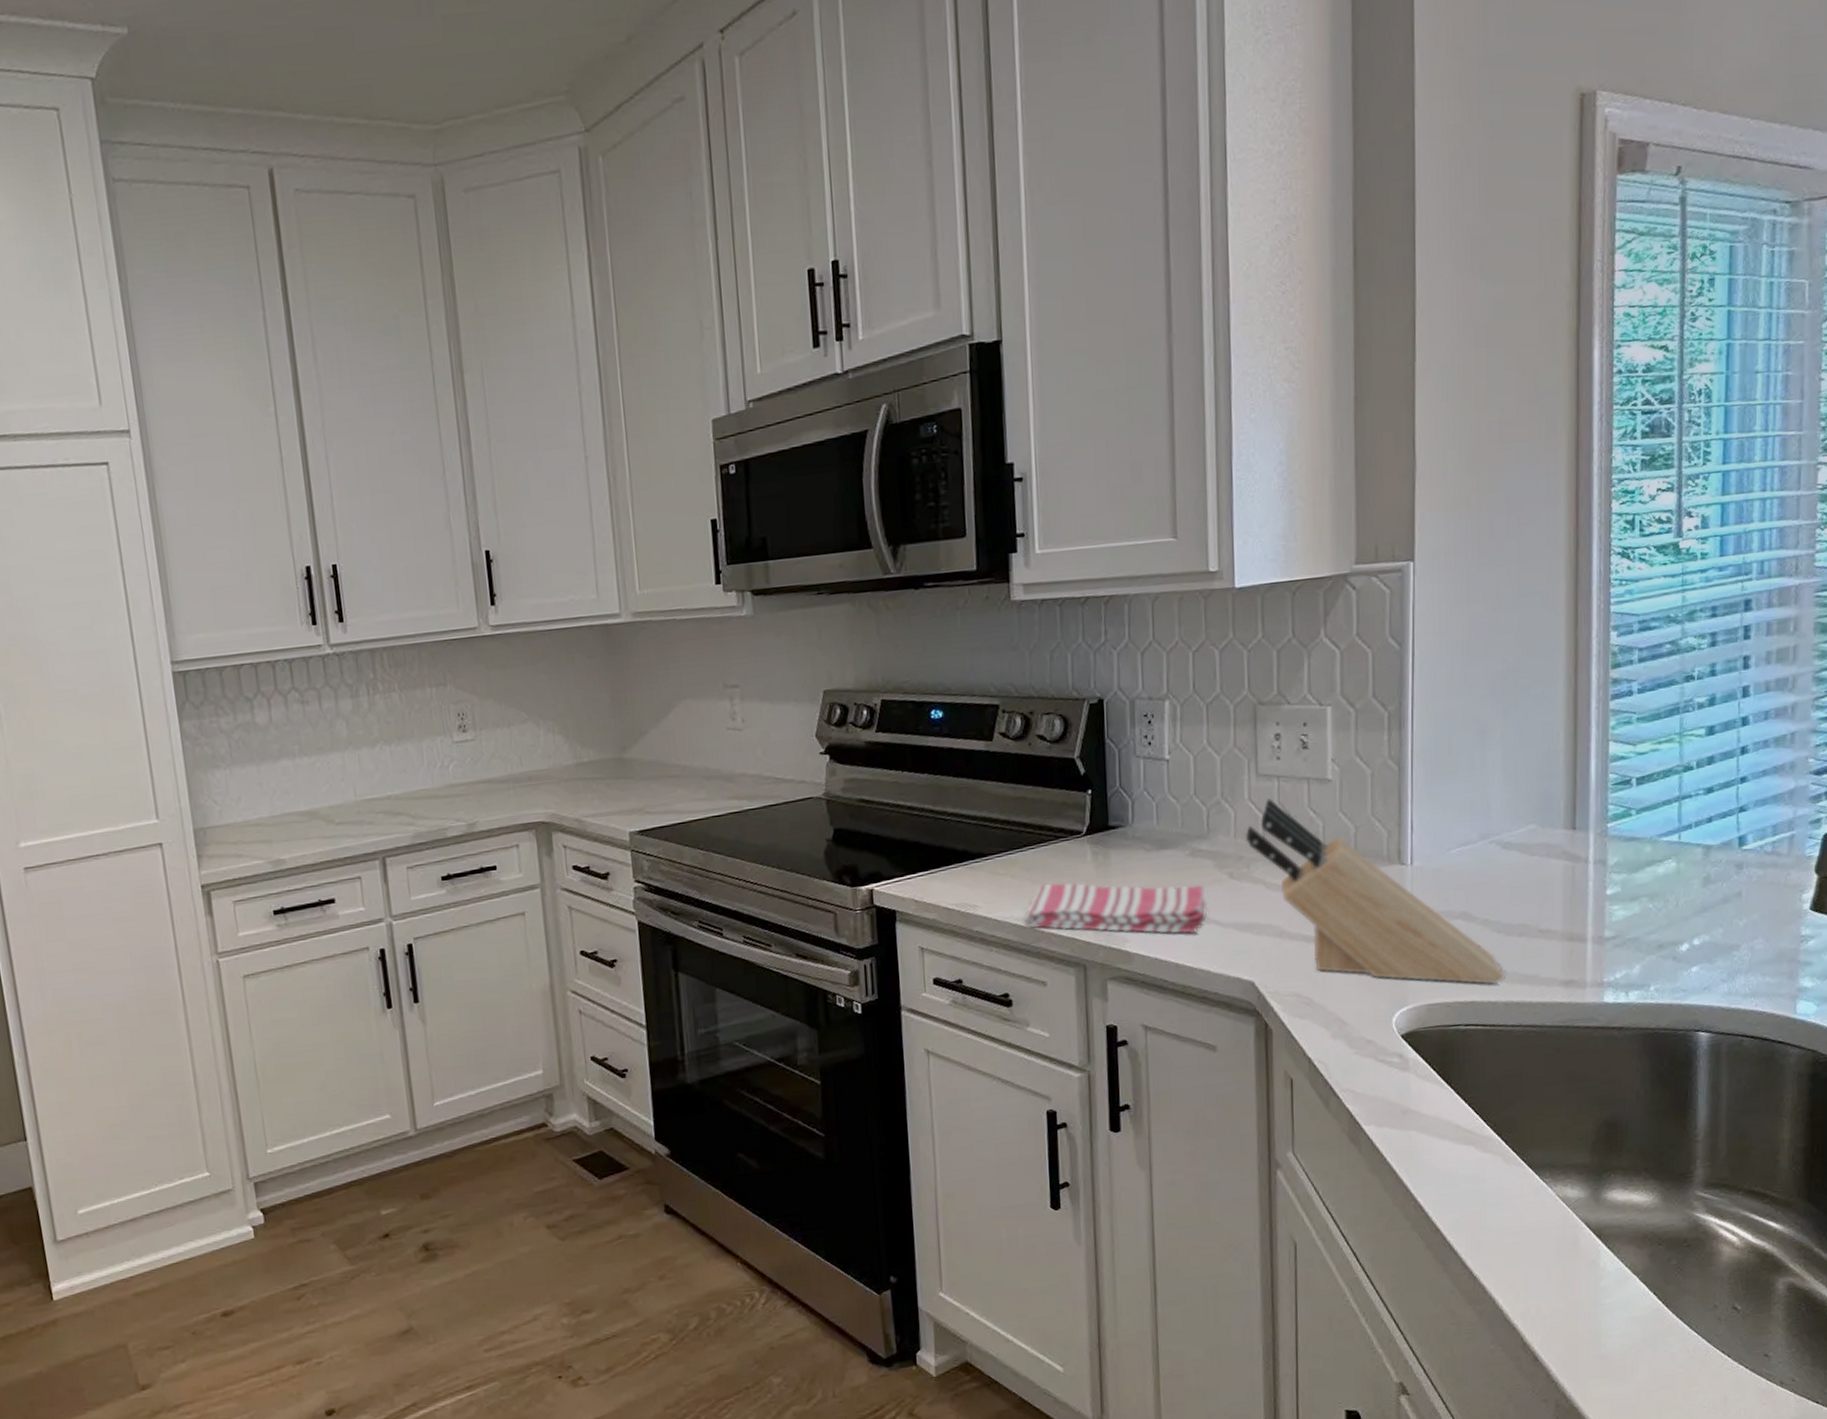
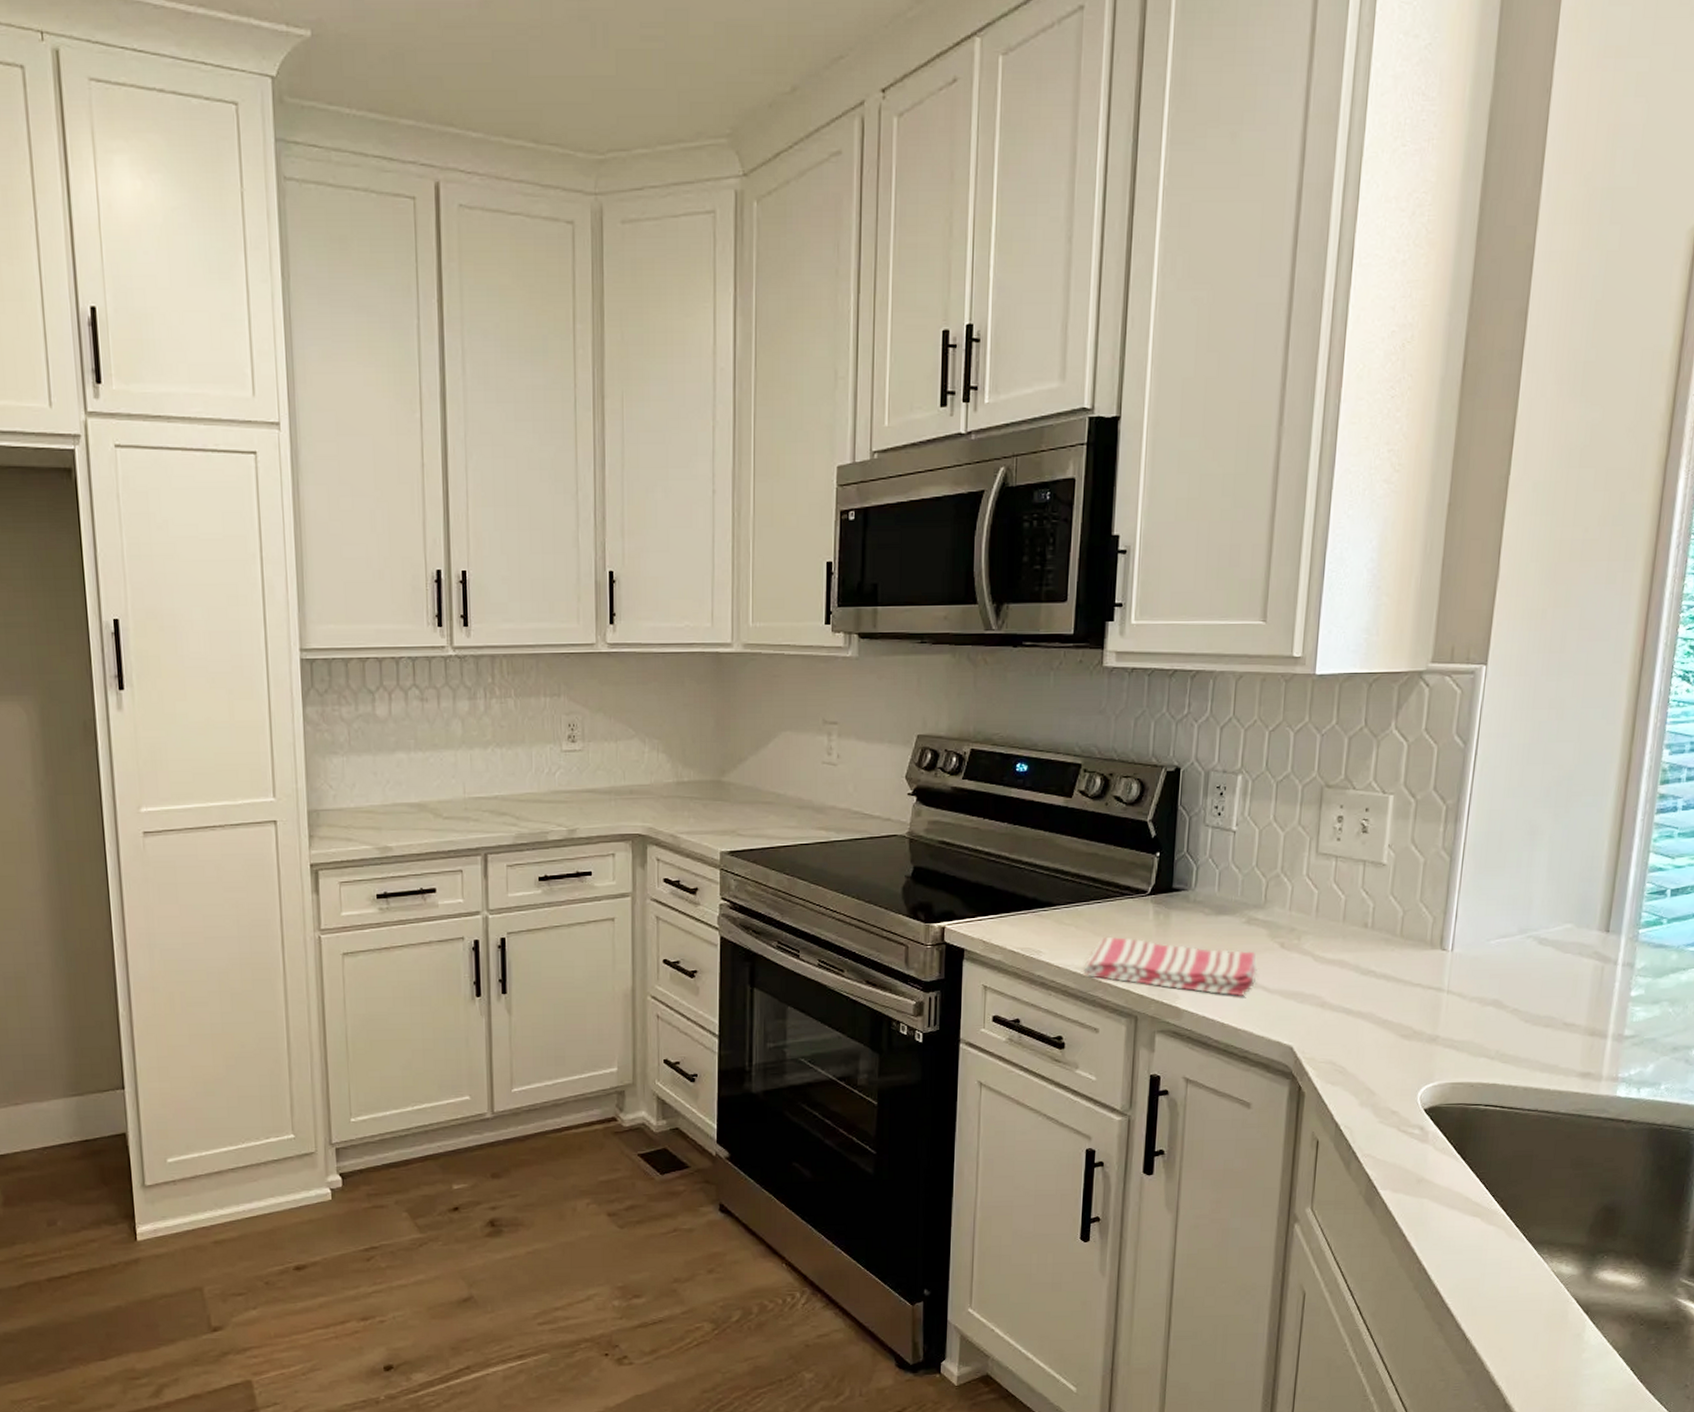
knife block: present [1246,798,1505,985] -> none [1300,876,1528,1069]

